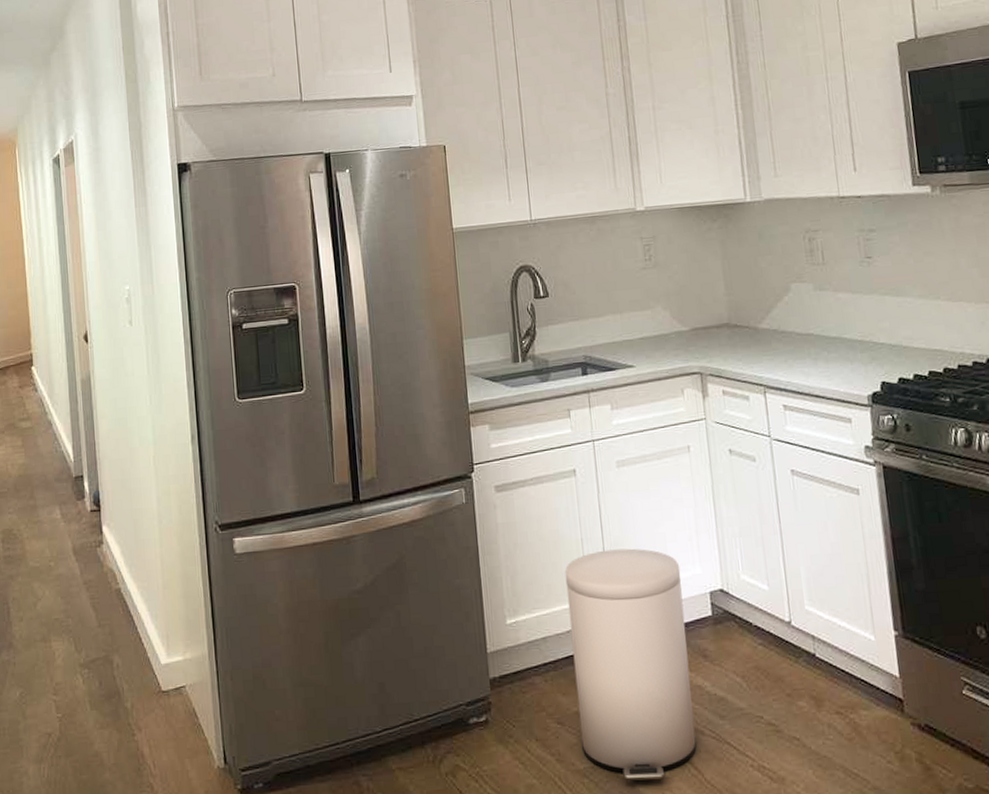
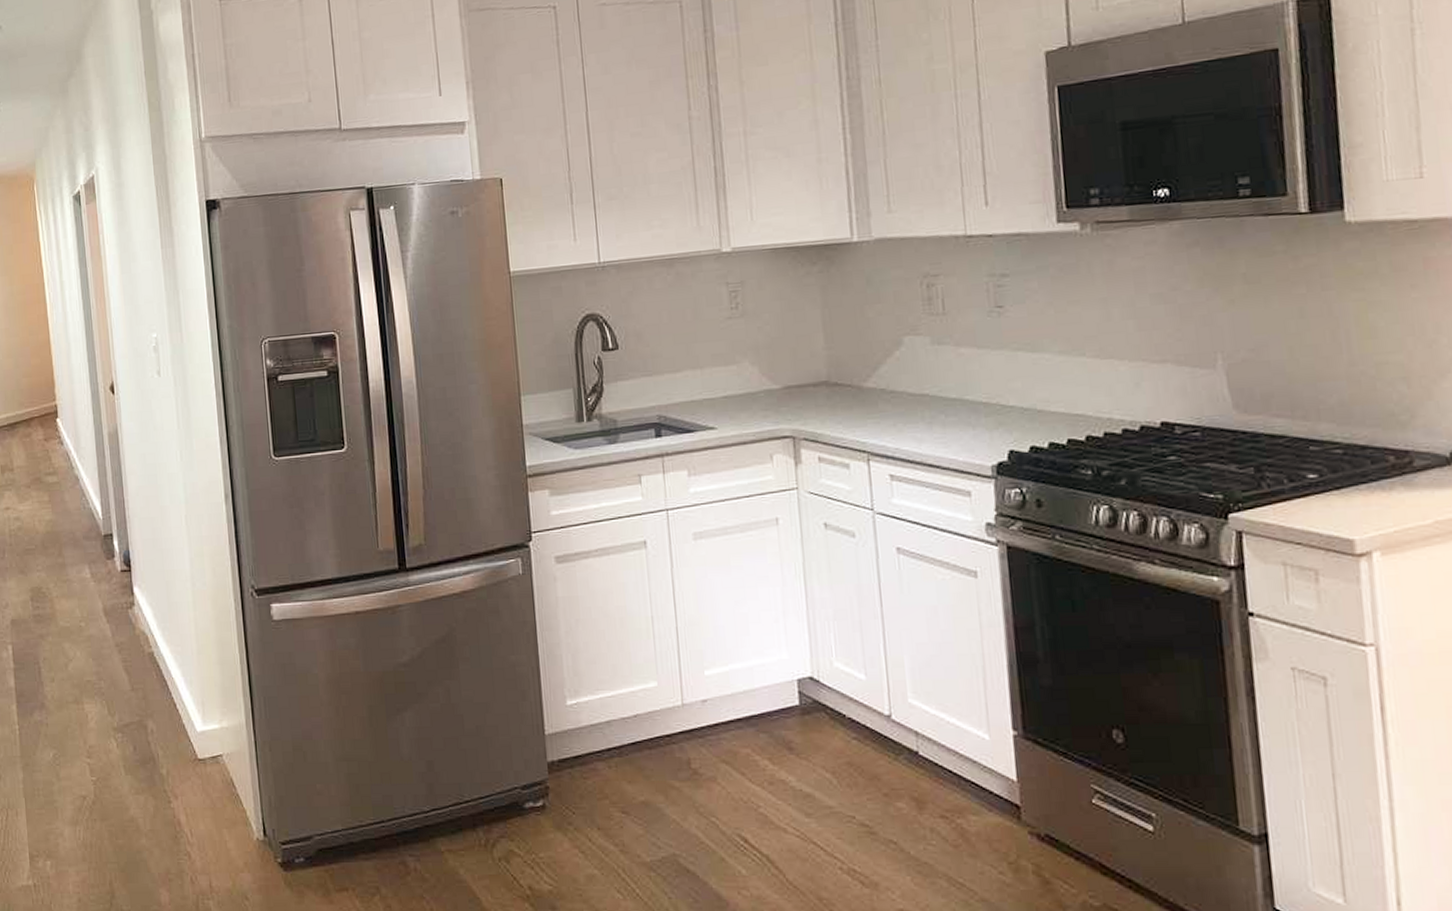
pedal bin: present [564,548,697,781] -> none [632,629,779,877]

